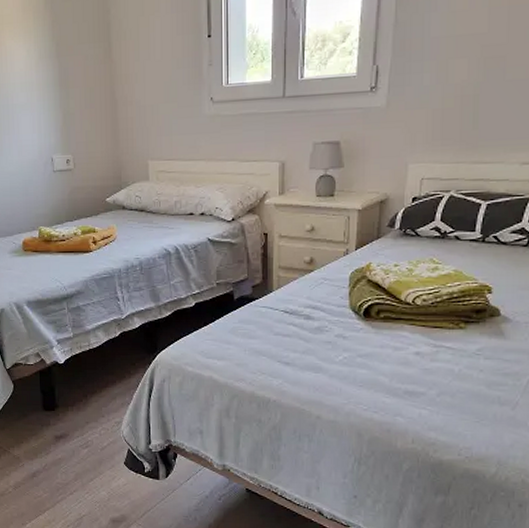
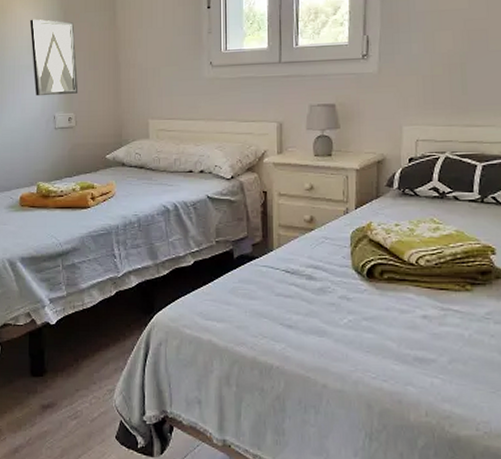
wall art: none [20,52,75,138] -> present [29,19,78,96]

